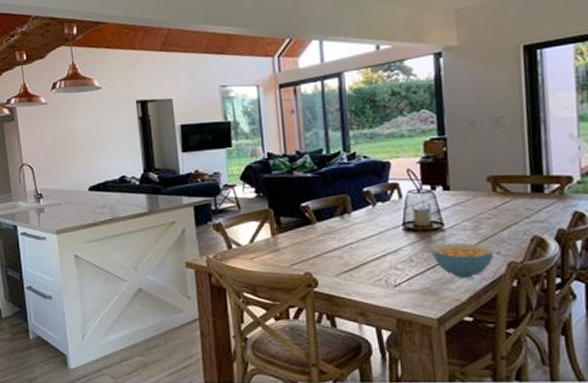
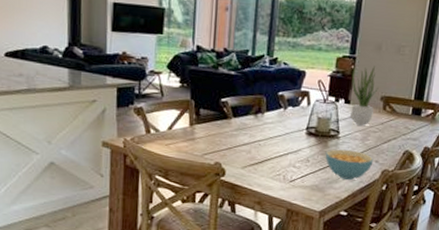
potted plant: none [445,144,482,213] -> present [350,65,379,126]

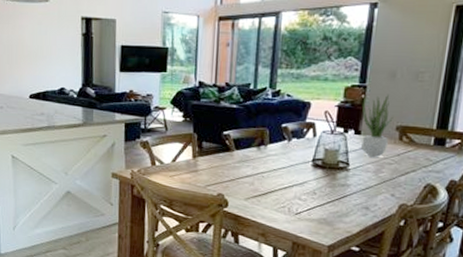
cereal bowl: present [325,149,374,180] -> none [333,181,389,214]

